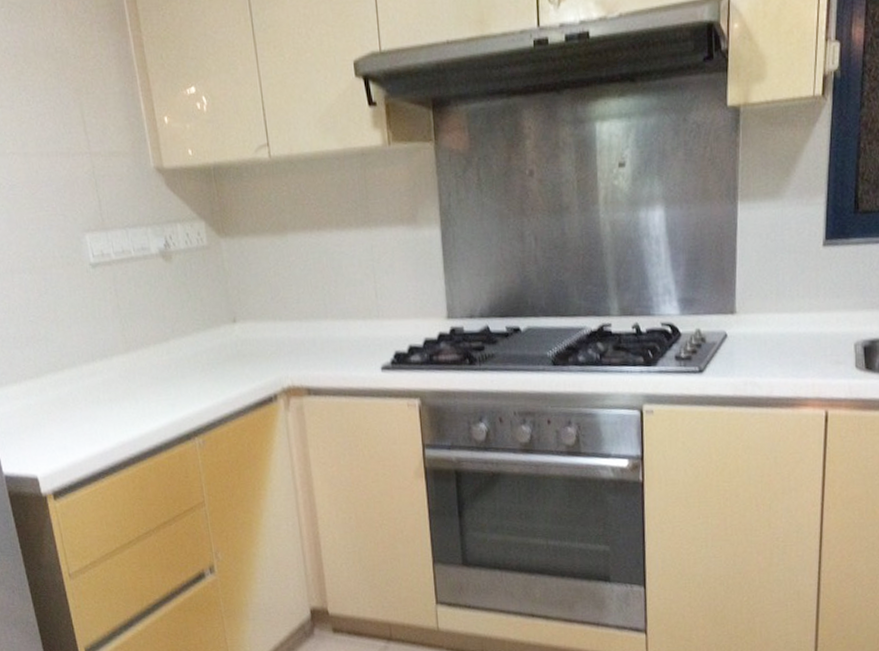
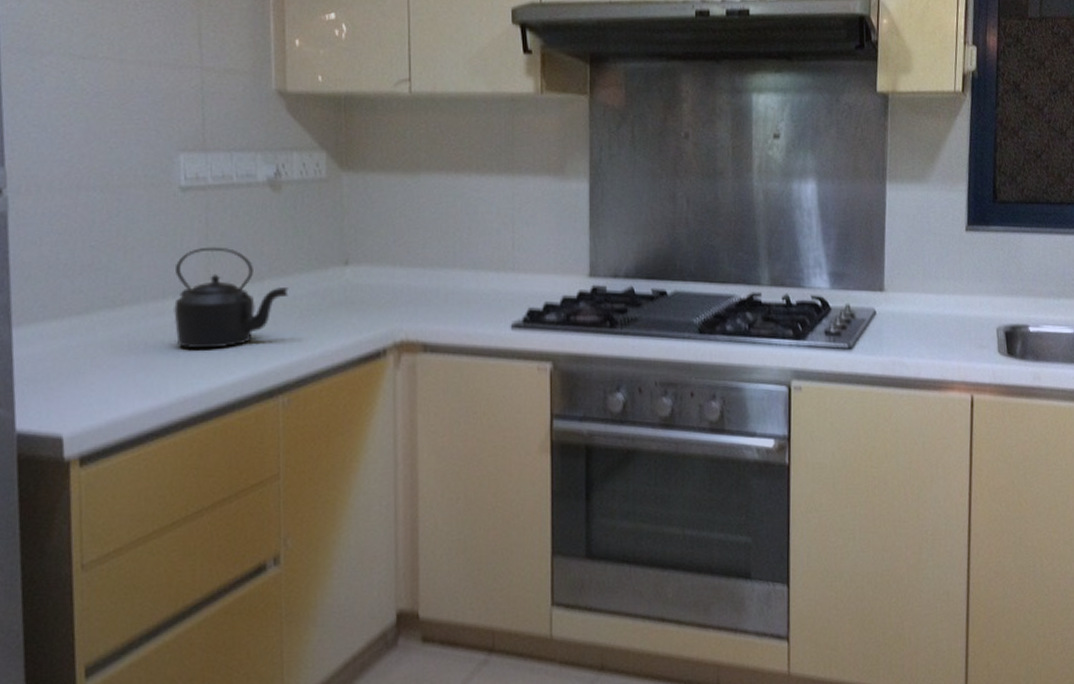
kettle: none [97,314,191,402] -> present [174,247,289,349]

